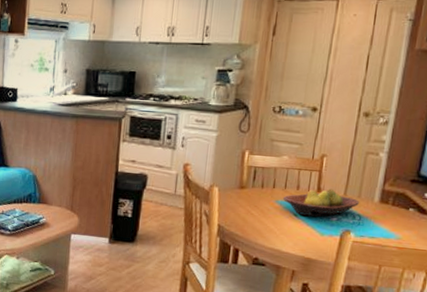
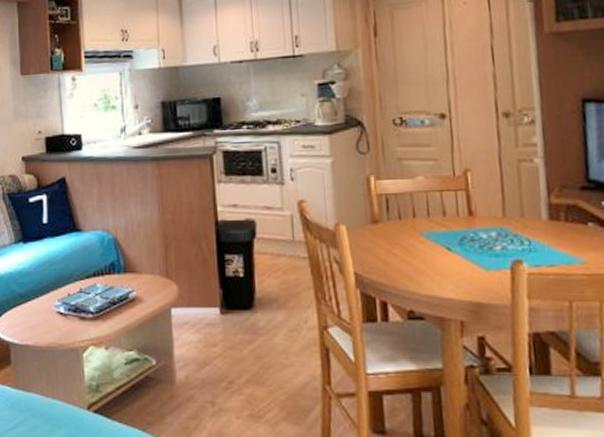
fruit bowl: present [283,188,360,217] -> none [429,210,525,249]

